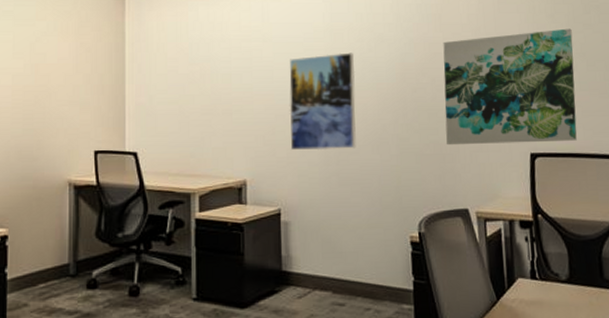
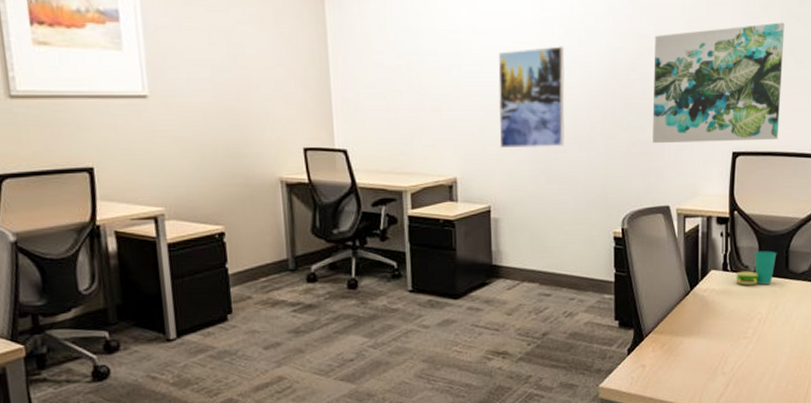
cup: none [546,257,589,295] -> present [736,251,777,285]

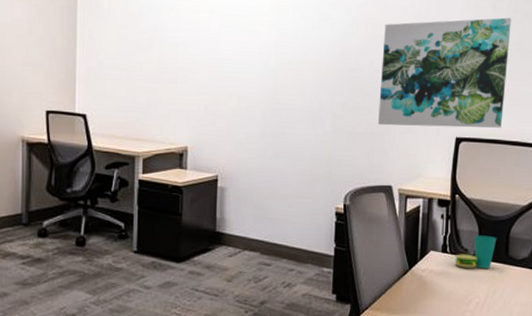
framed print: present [498,46,565,149] -> none [230,29,298,123]

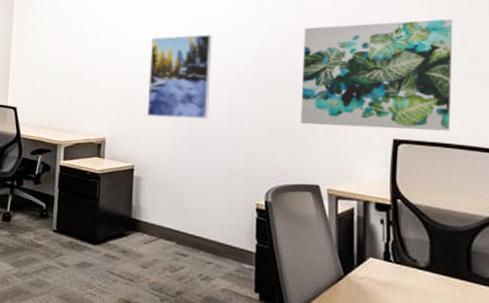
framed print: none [230,29,298,123] -> present [146,34,213,120]
cup: present [455,235,497,268] -> none [401,245,455,284]

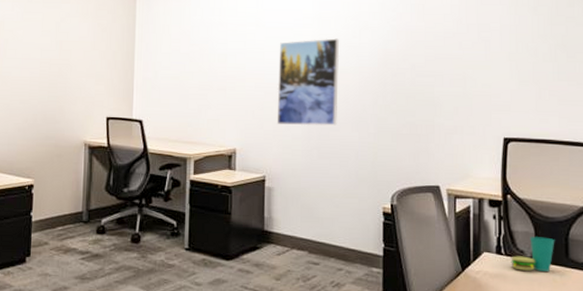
wall art: present [301,19,453,131] -> none [422,21,554,128]
cup: none [401,245,455,284] -> present [511,237,555,271]

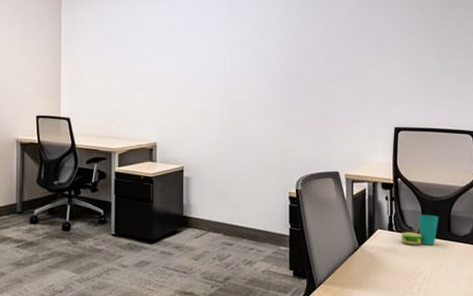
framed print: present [277,38,340,126] -> none [193,40,249,120]

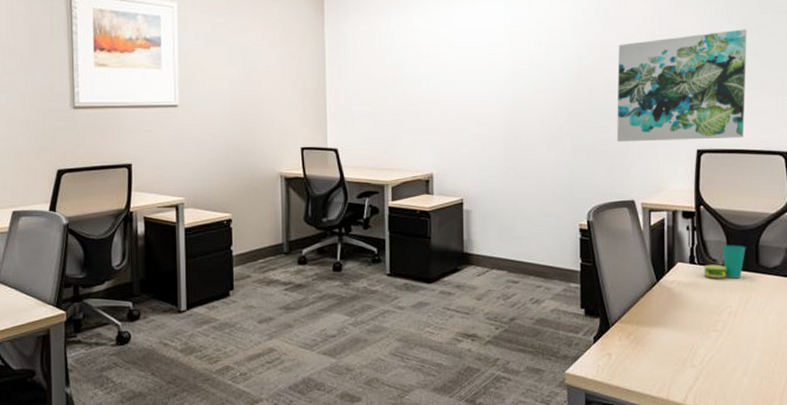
wall art: none [323,21,439,119] -> present [617,29,747,142]

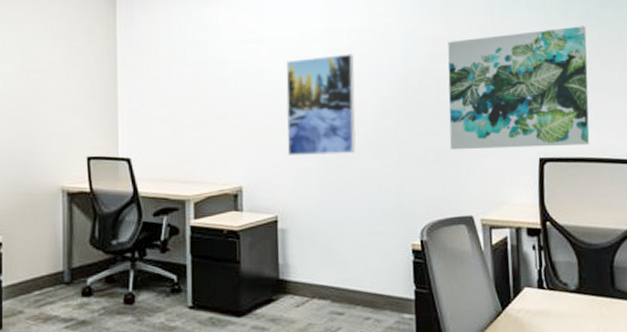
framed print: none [472,56,534,147] -> present [286,54,356,156]
cup: present [703,245,746,278] -> none [553,266,600,305]

